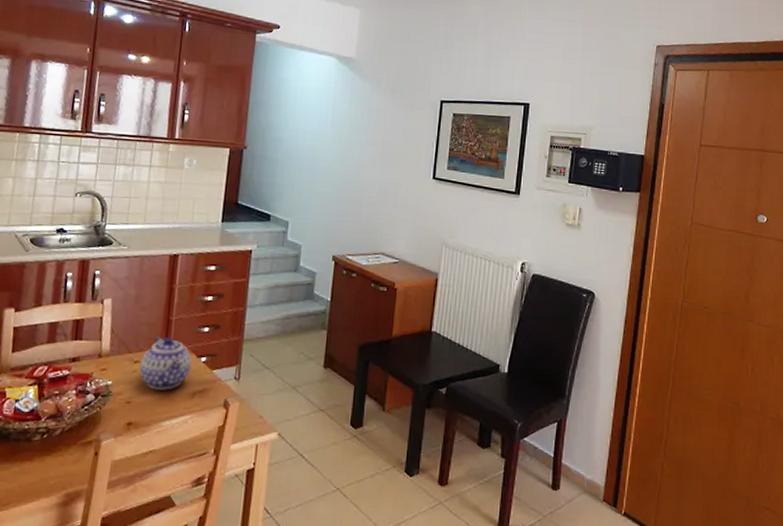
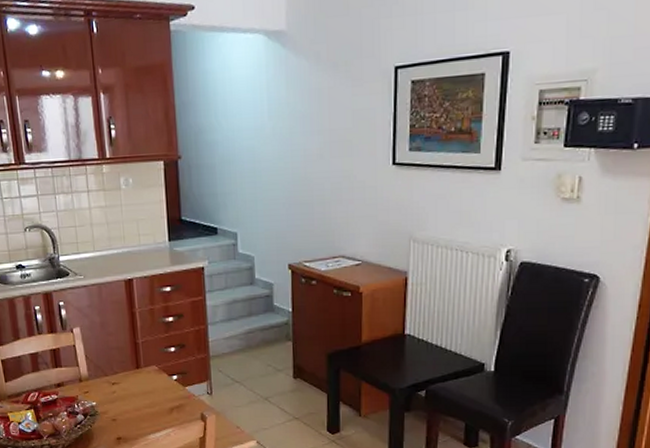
teapot: present [139,337,192,390] -> none [117,359,165,408]

